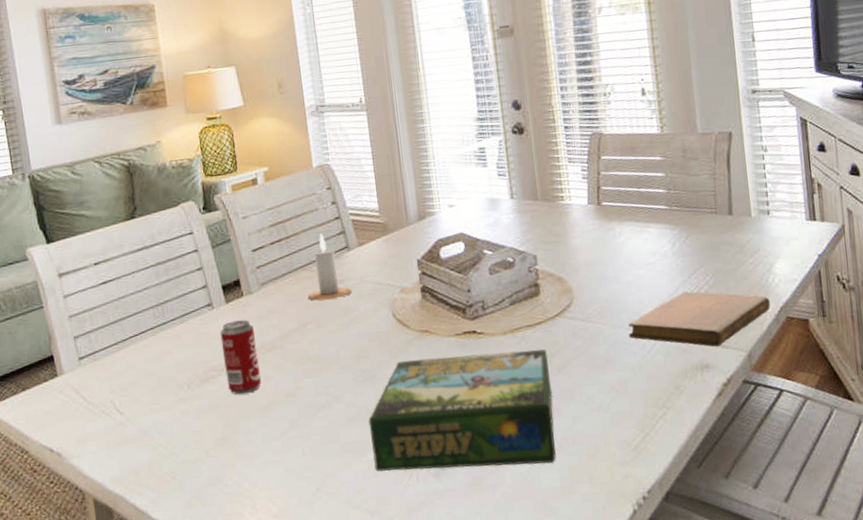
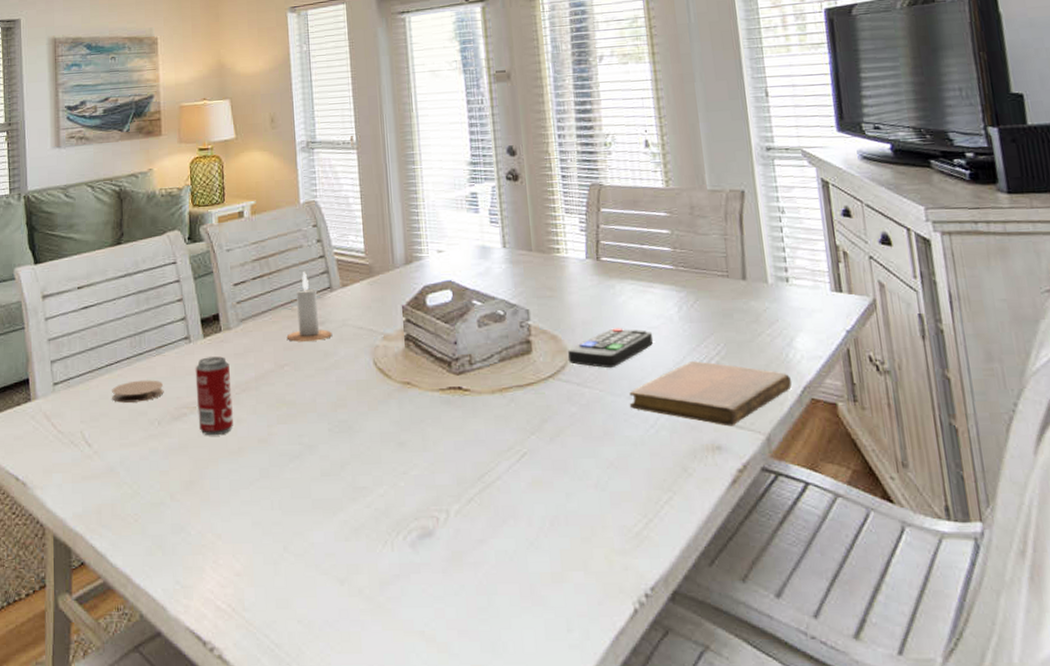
coaster: none [139,347,191,371] -> present [112,380,164,403]
board game: present [368,349,557,472] -> none [342,412,547,544]
remote control: none [572,266,650,304] -> present [567,328,654,369]

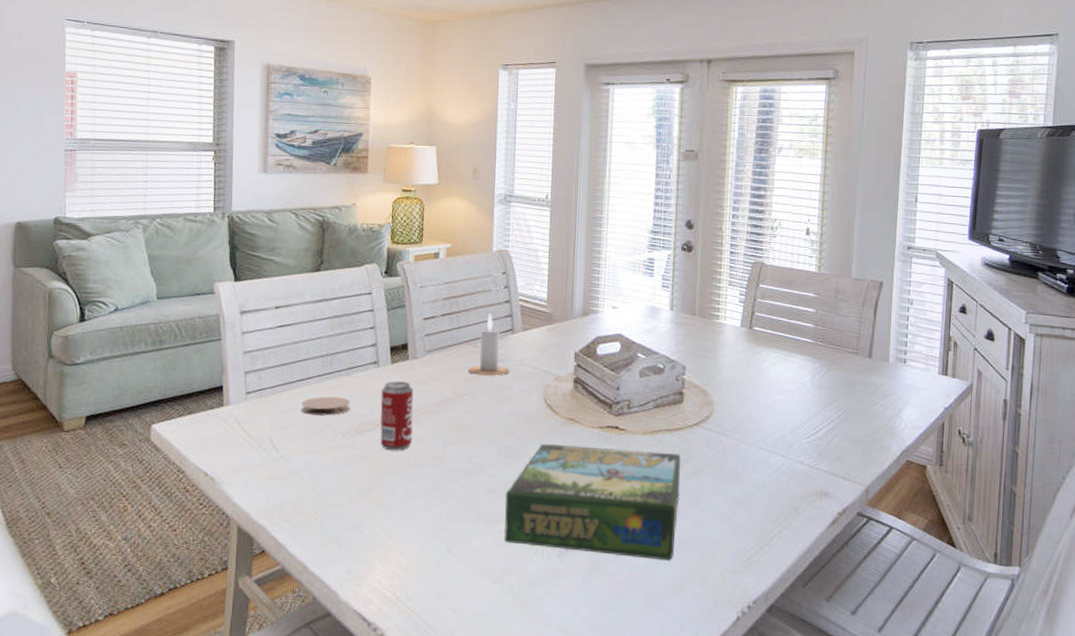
board game: none [342,412,547,544] -> present [504,443,682,561]
remote control: present [567,328,654,369] -> none [712,388,787,422]
notebook: present [629,361,792,427] -> none [758,422,894,478]

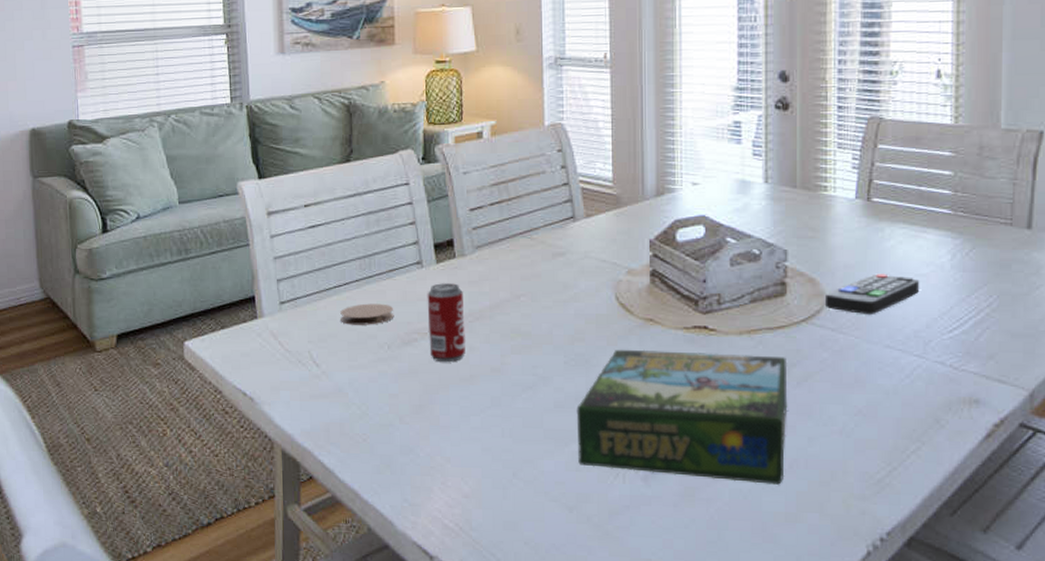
candle: present [468,313,510,376] -> none [524,198,573,272]
remote control: none [712,388,787,422] -> present [824,274,920,315]

